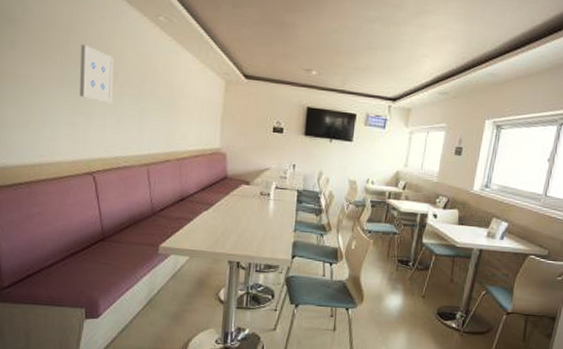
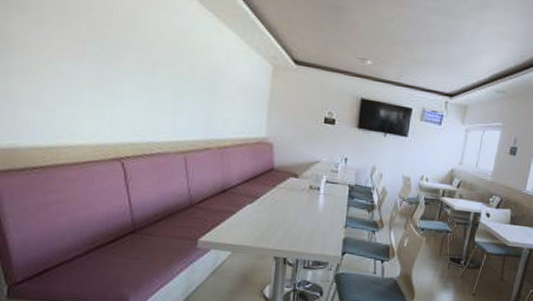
wall art: present [79,44,114,103] -> none [104,13,146,83]

